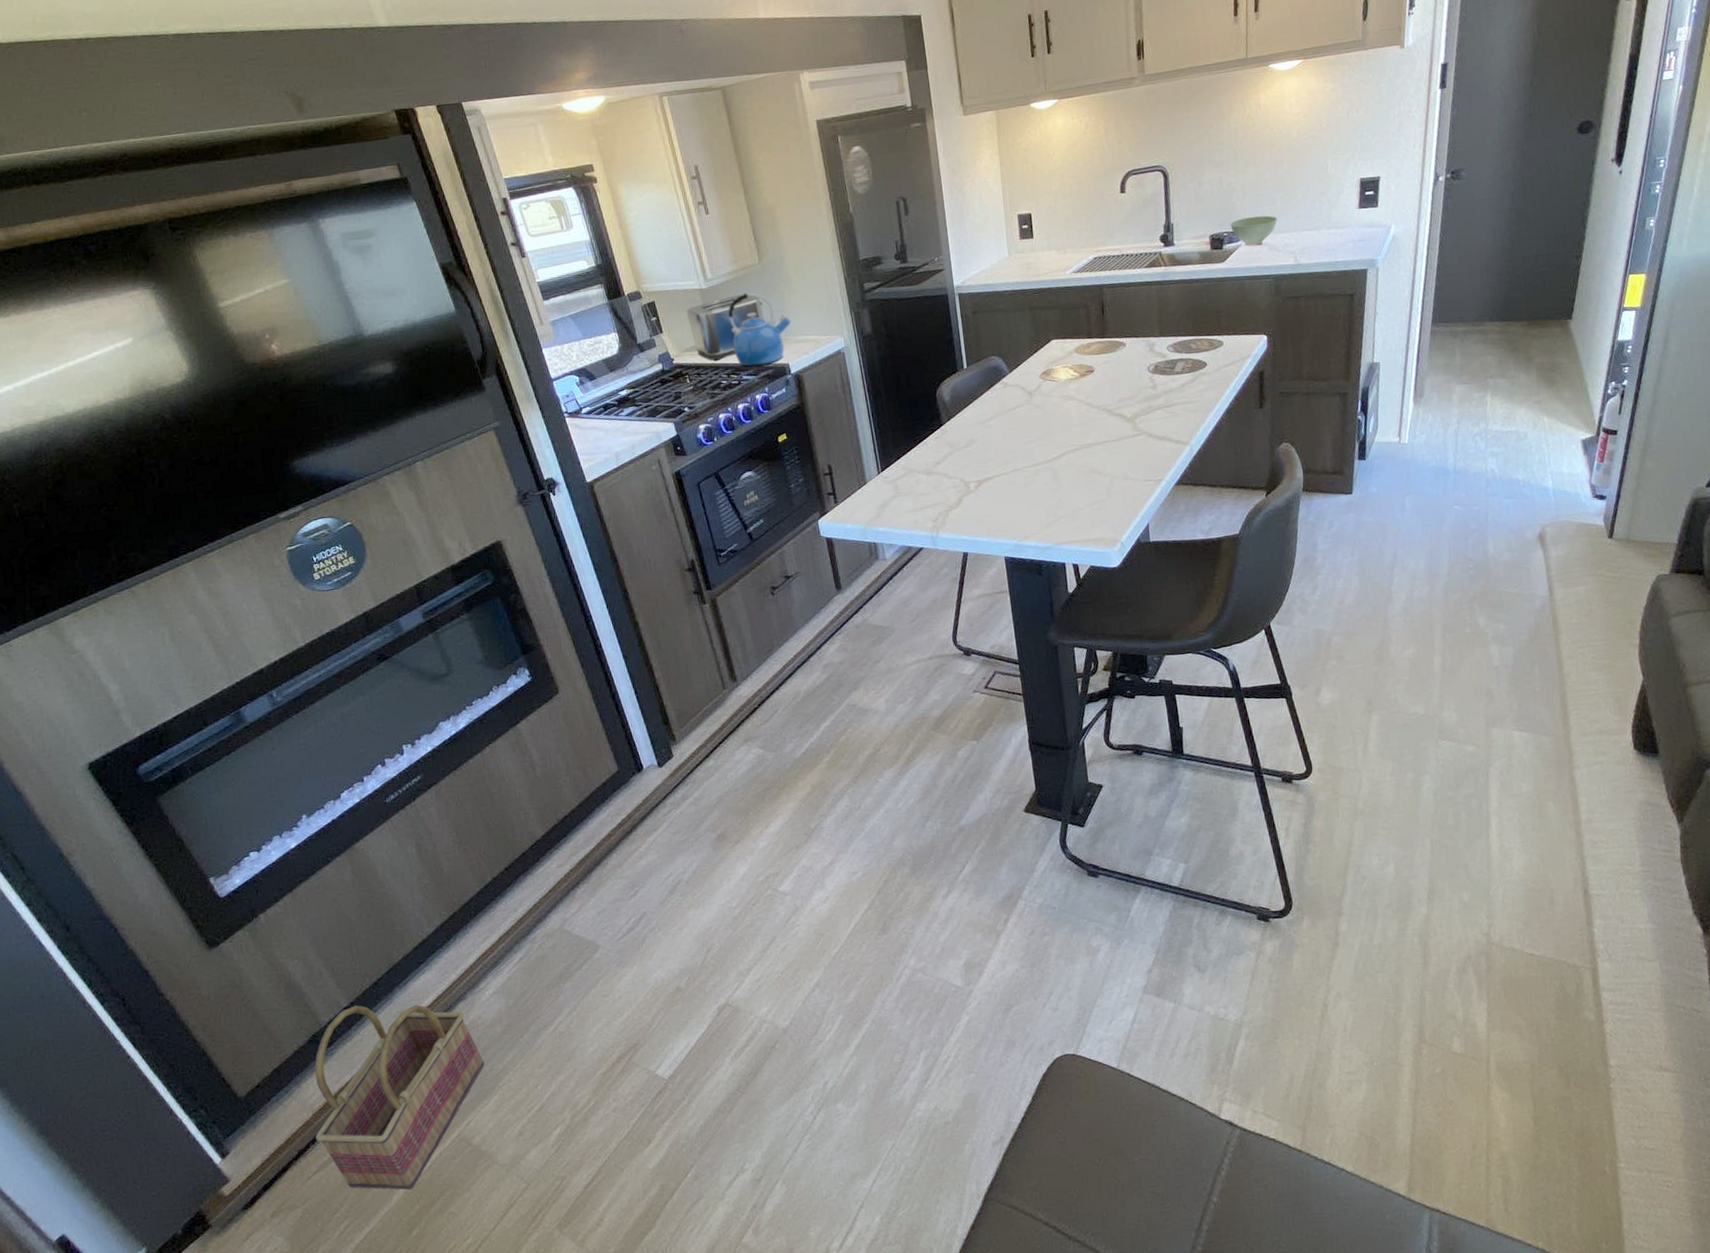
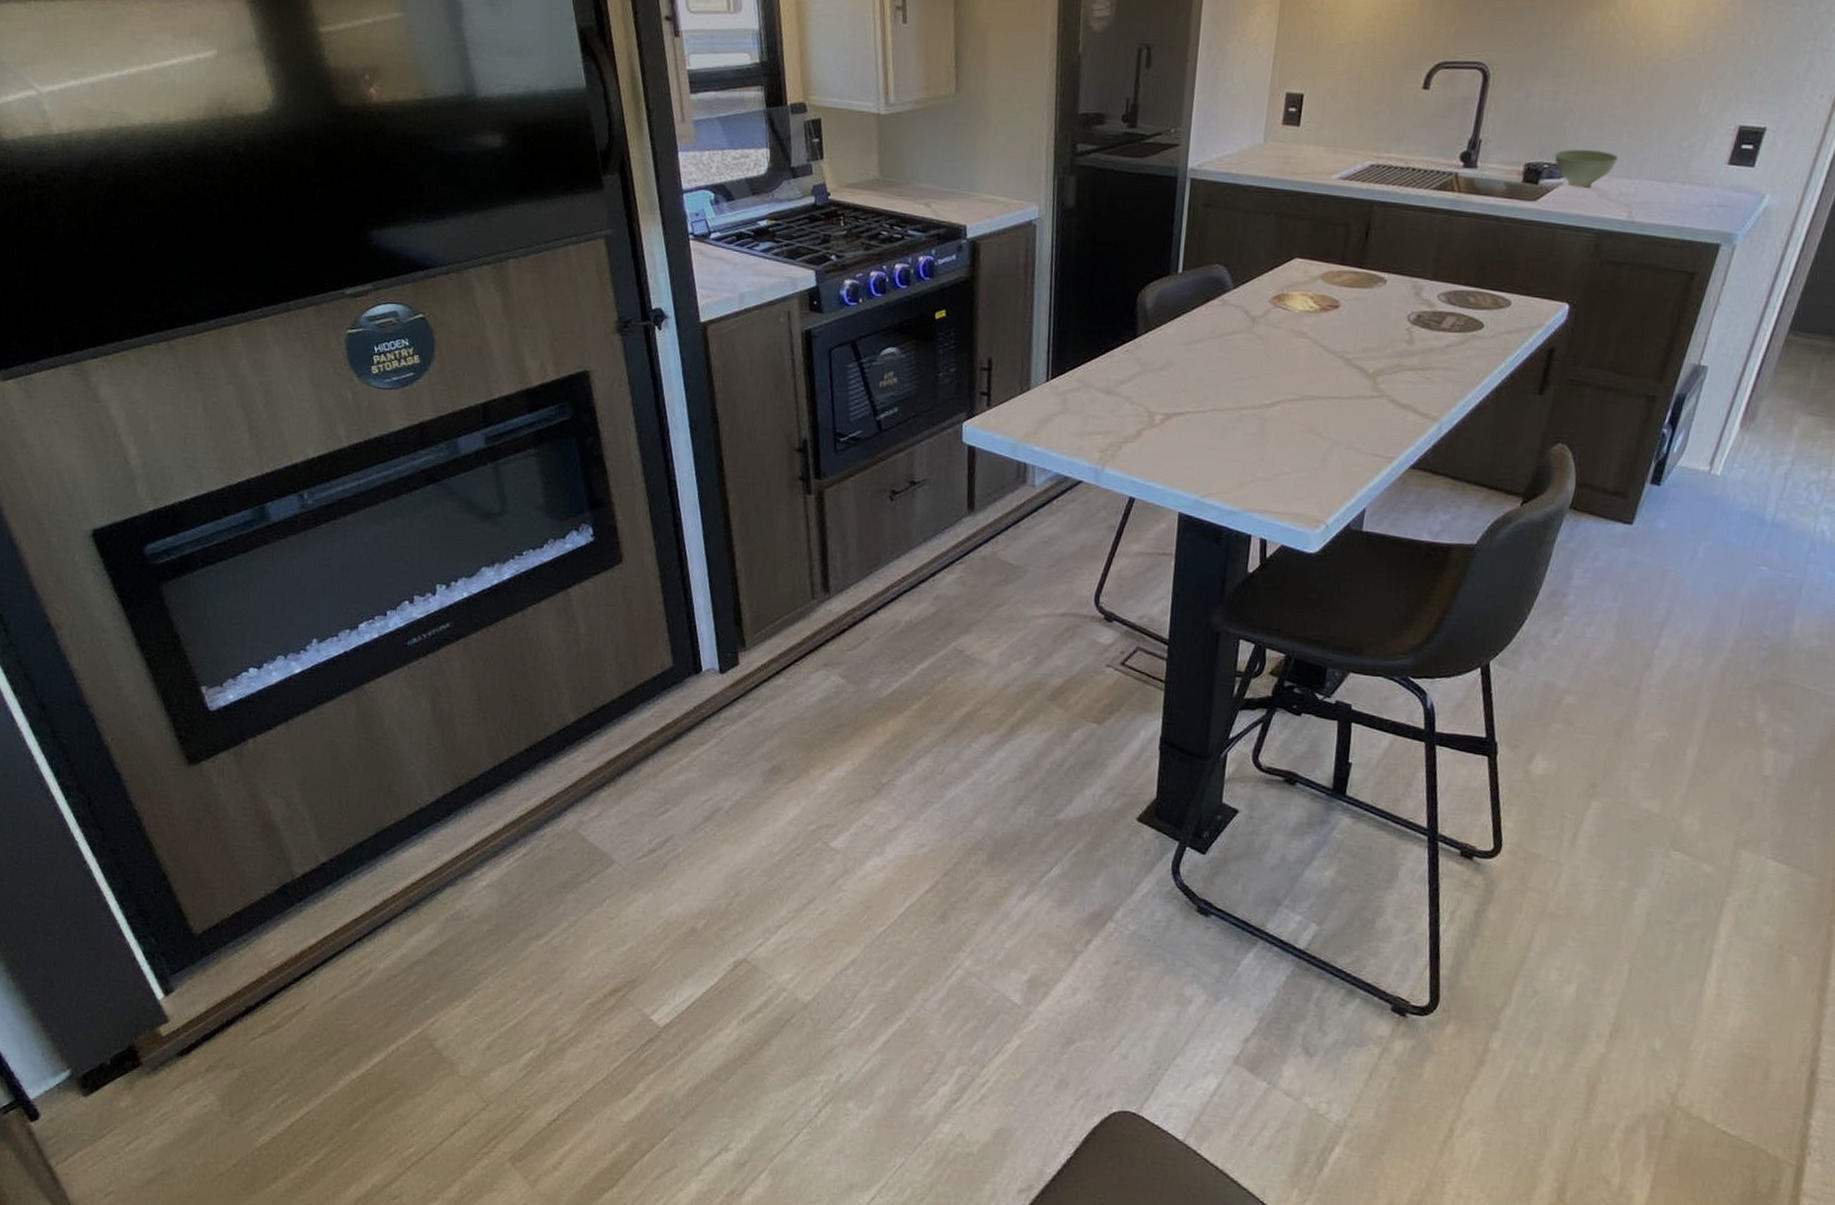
basket: present [314,1004,484,1190] -> none [267,863,463,1079]
toaster: present [686,294,764,360] -> none [856,129,949,205]
kettle: present [728,293,791,367] -> none [903,128,980,222]

